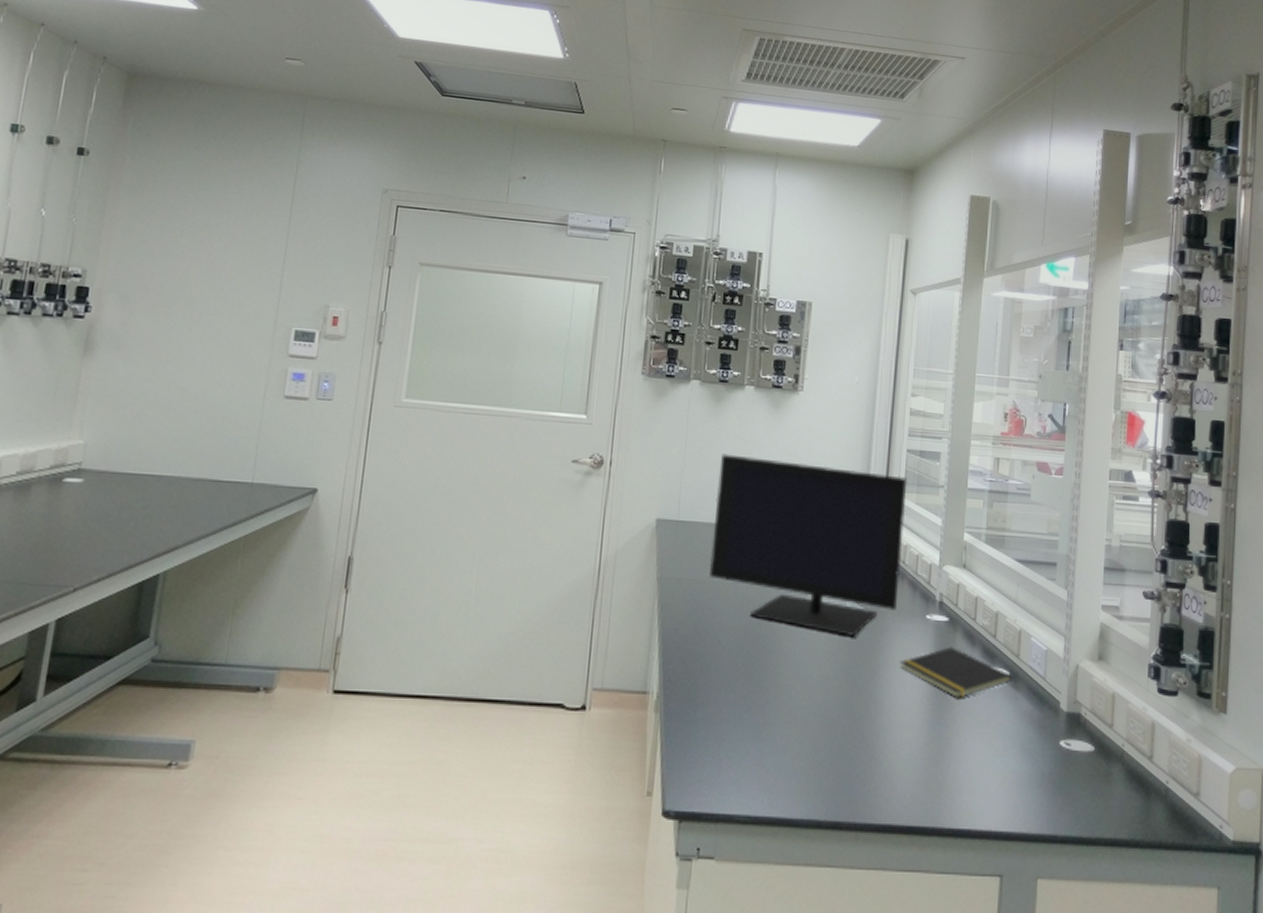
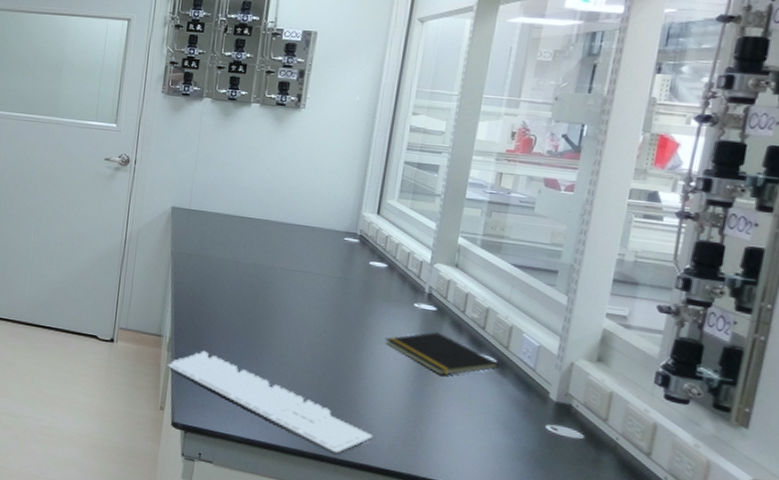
keyboard: none [655,705,895,818] -> present [167,350,374,455]
monitor: present [709,454,908,636] -> none [215,158,404,313]

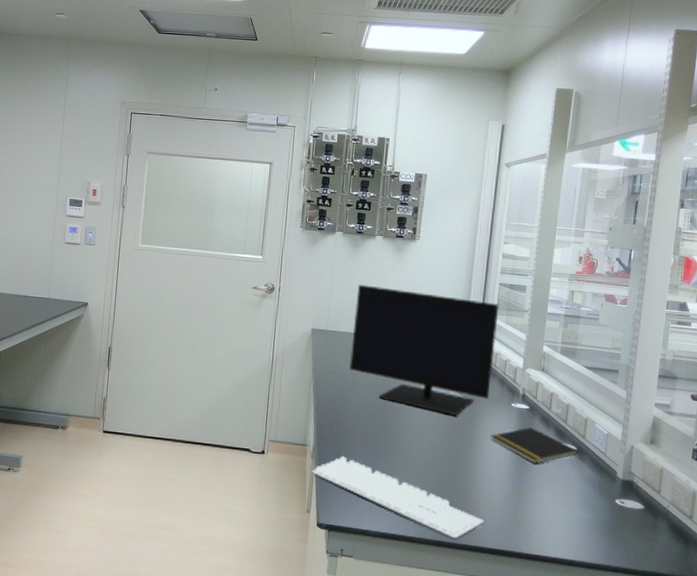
monitor: none [215,158,404,313] -> present [349,284,500,416]

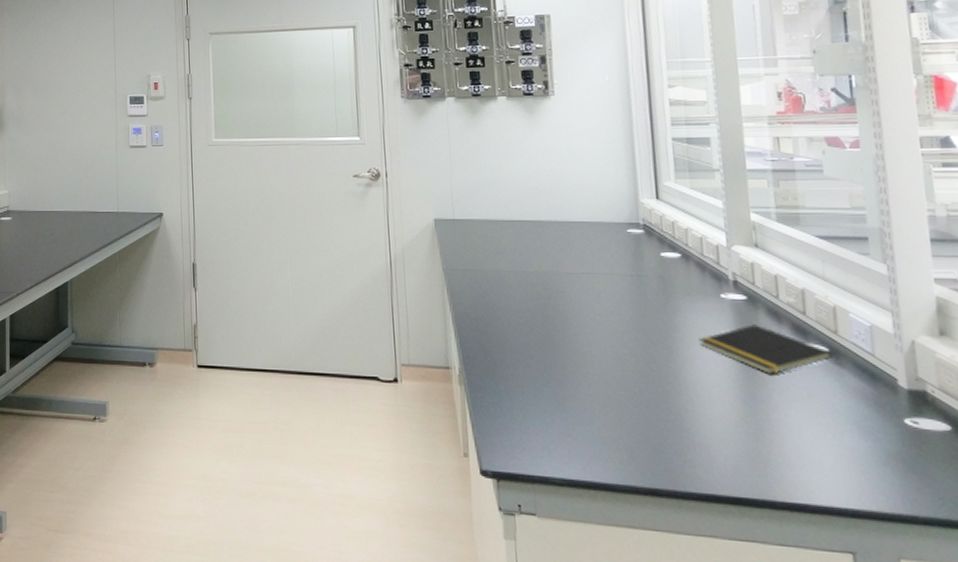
keyboard: present [312,456,485,540] -> none [462,379,713,487]
monitor: present [349,284,500,416] -> none [484,158,686,316]

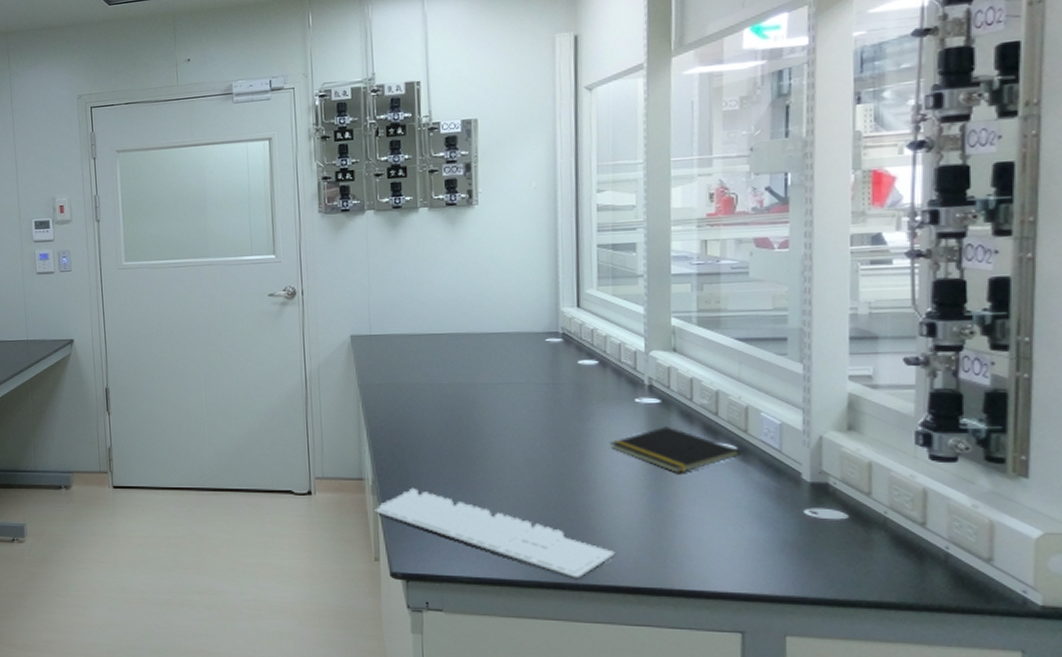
keyboard: none [462,379,713,487] -> present [375,488,616,580]

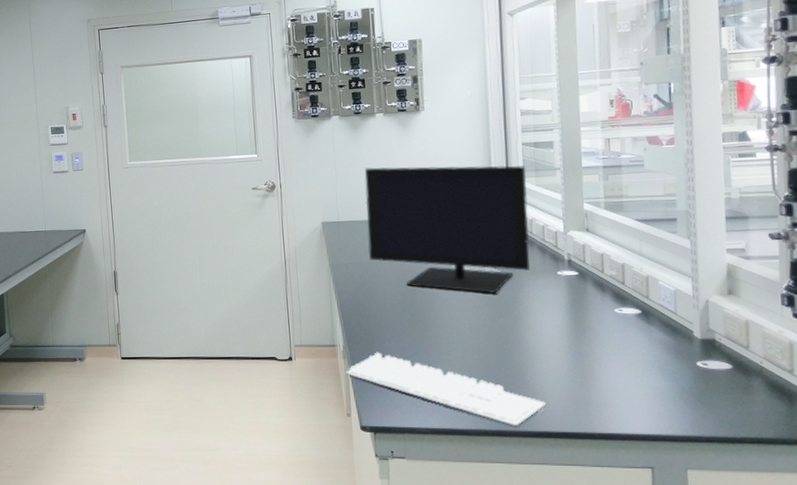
monitor: none [403,271,603,423] -> present [364,165,530,294]
notepad: present [609,427,741,473] -> none [538,295,644,334]

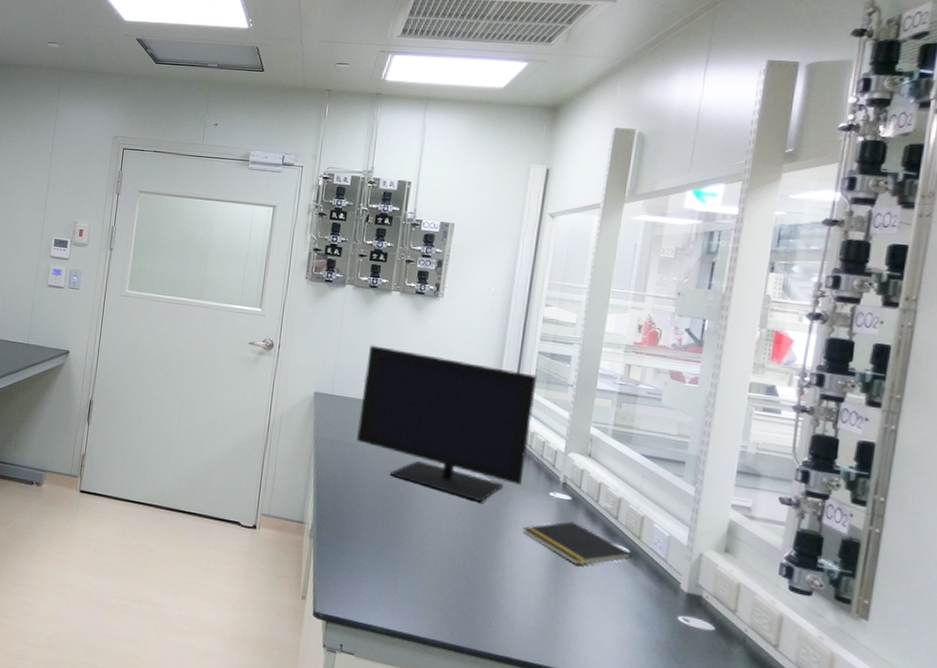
keyboard: present [346,352,547,428] -> none [309,538,513,647]
notepad: none [538,295,644,334] -> present [522,521,632,565]

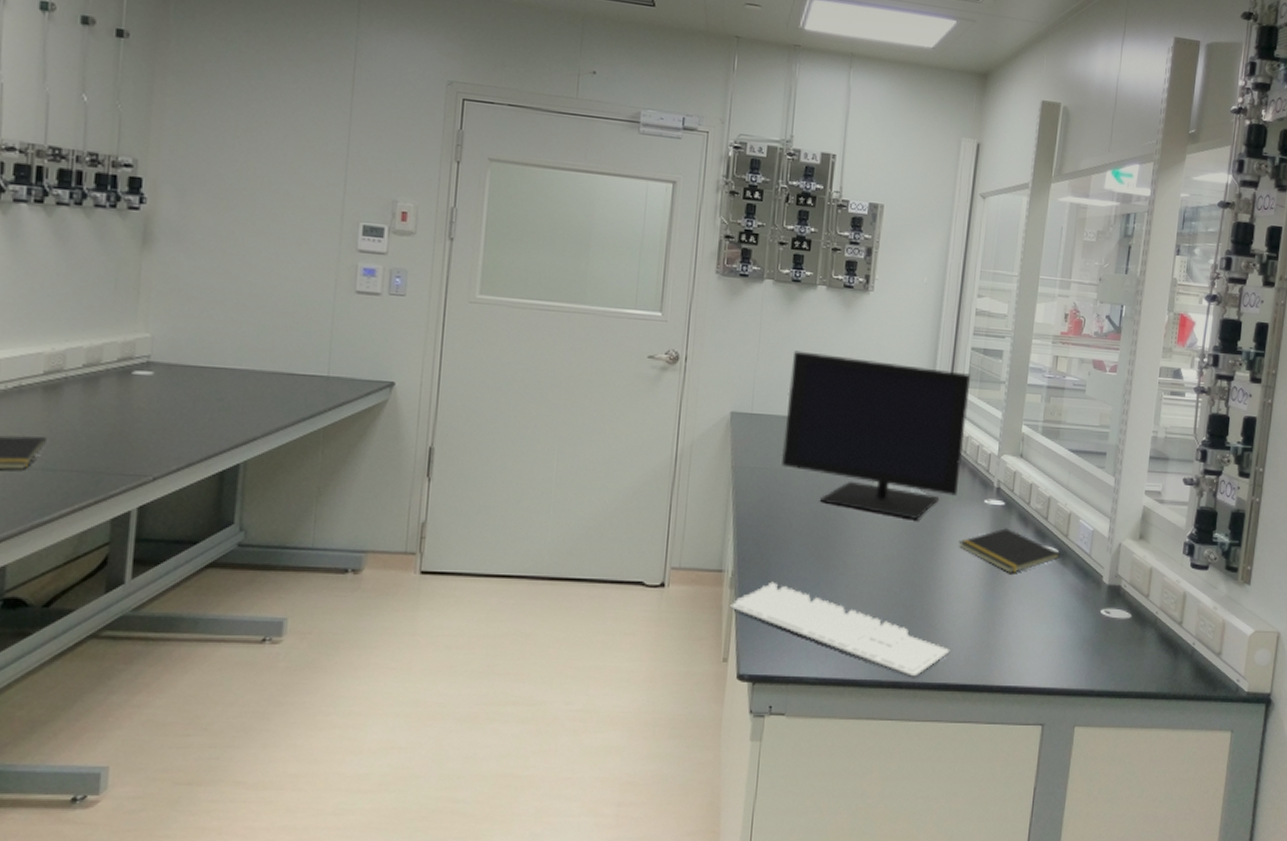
keyboard: none [309,538,513,647] -> present [730,581,950,678]

